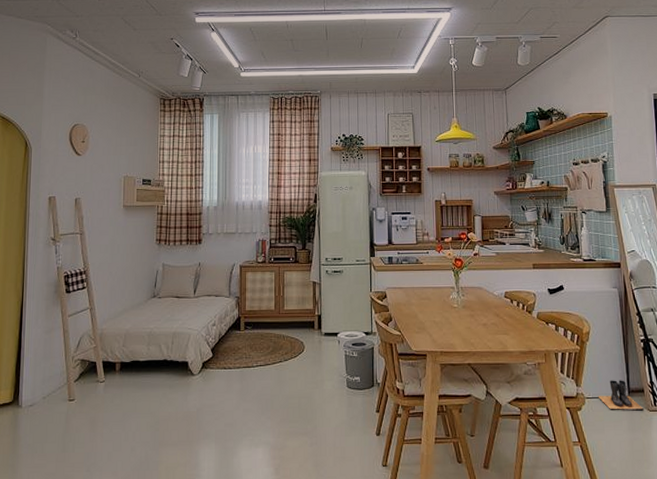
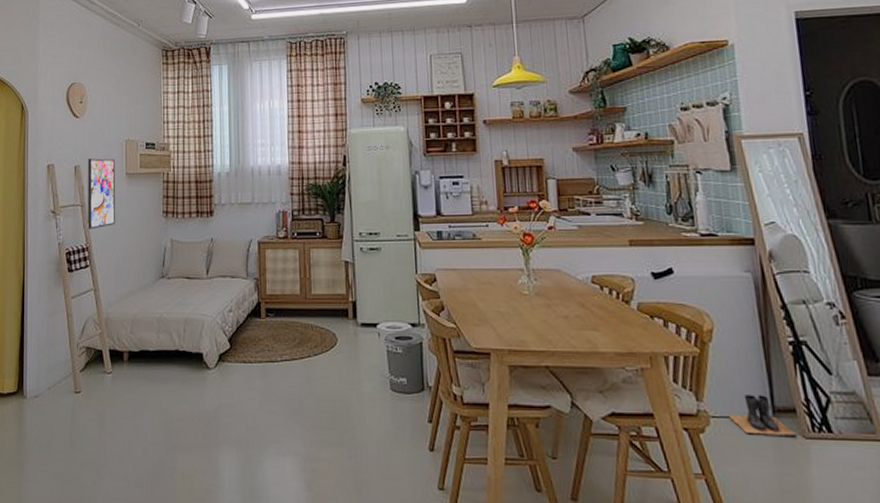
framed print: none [86,192,113,255] -> present [88,158,115,230]

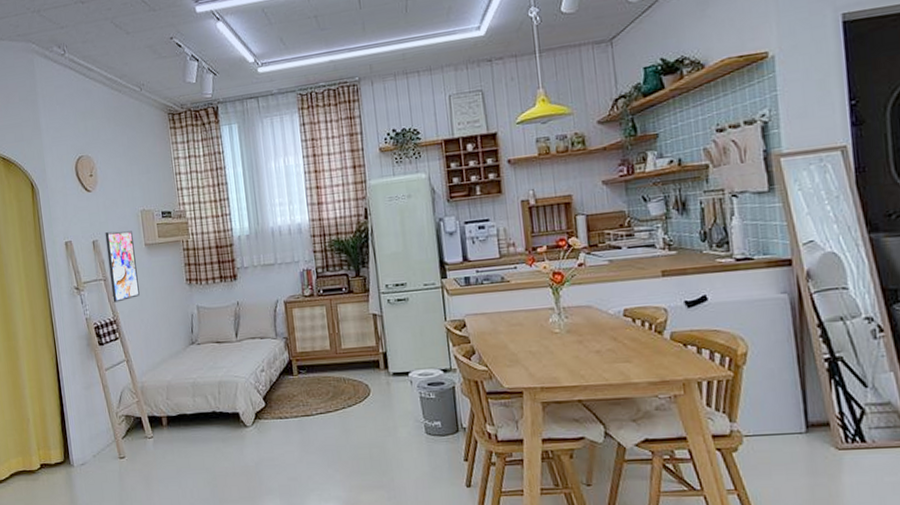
boots: present [728,394,796,437] -> none [761,411,829,450]

